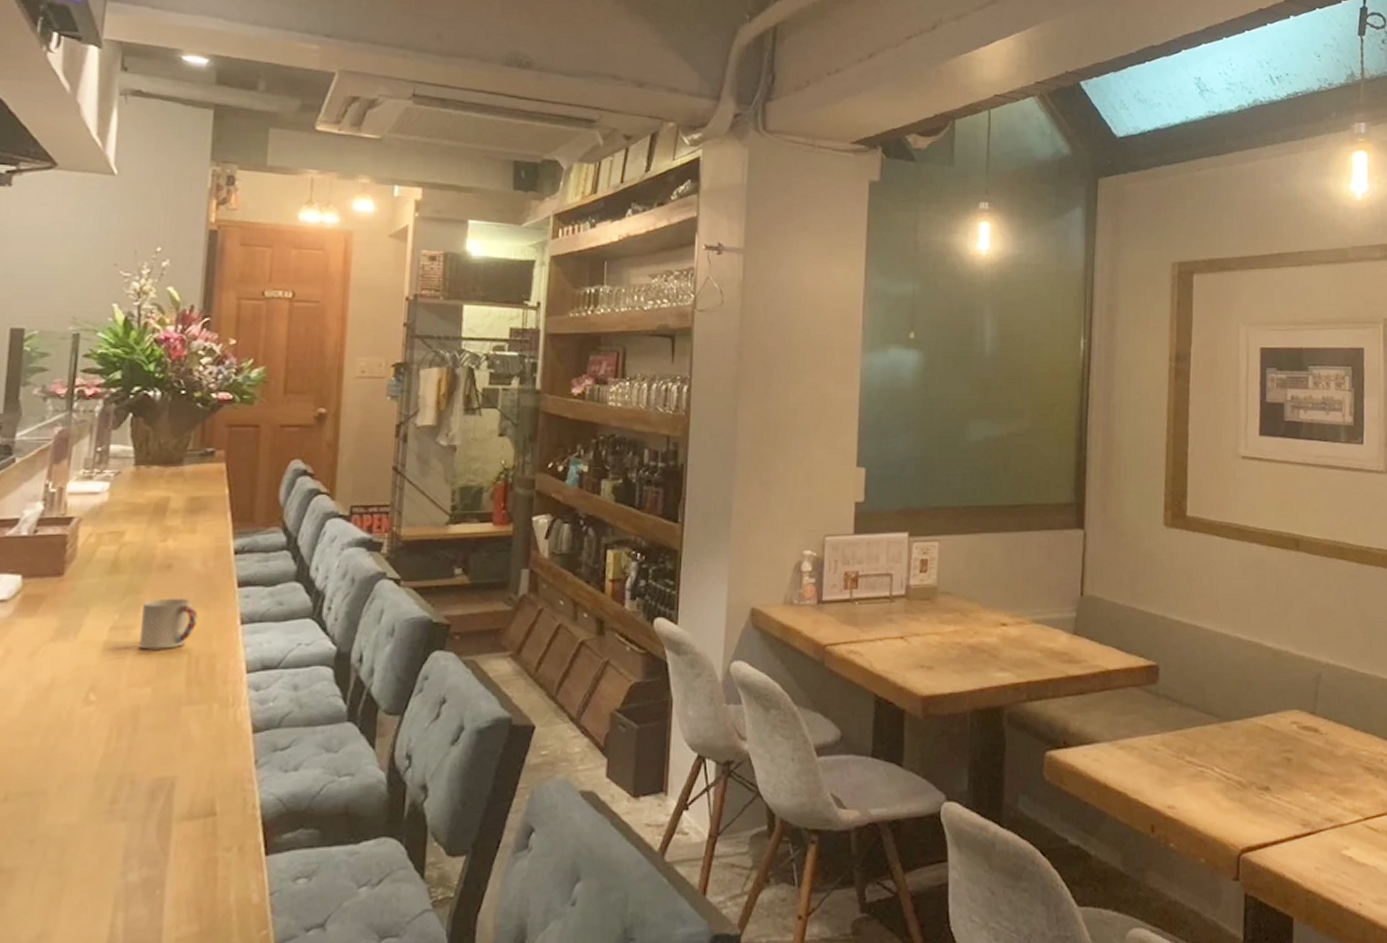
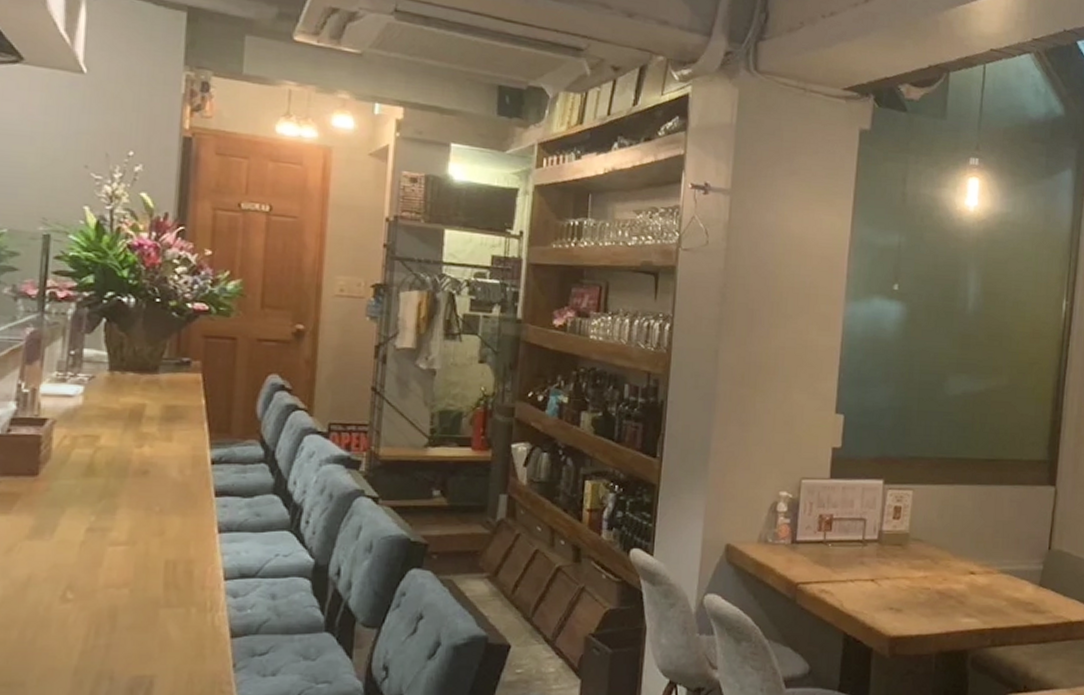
cup: present [140,598,198,650] -> none [116,503,175,553]

